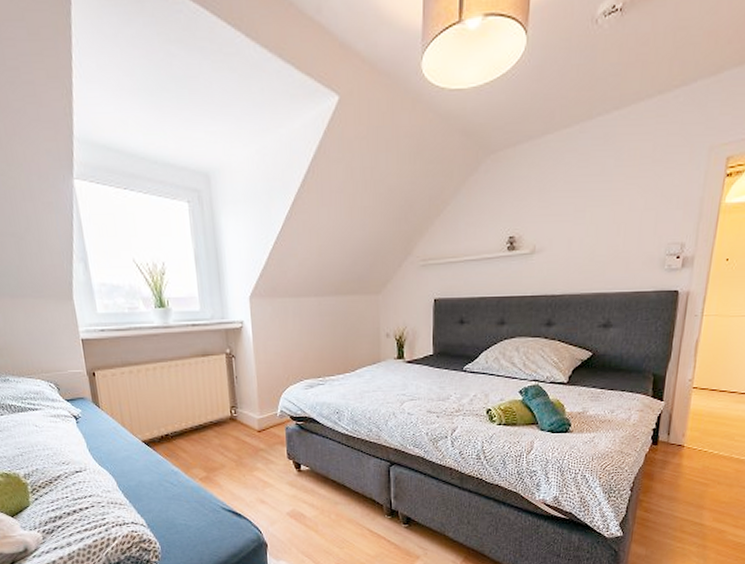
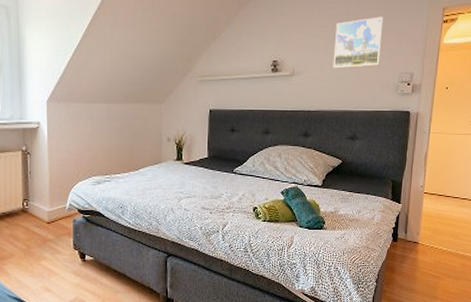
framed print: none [582,174,649,242] -> present [333,16,384,69]

